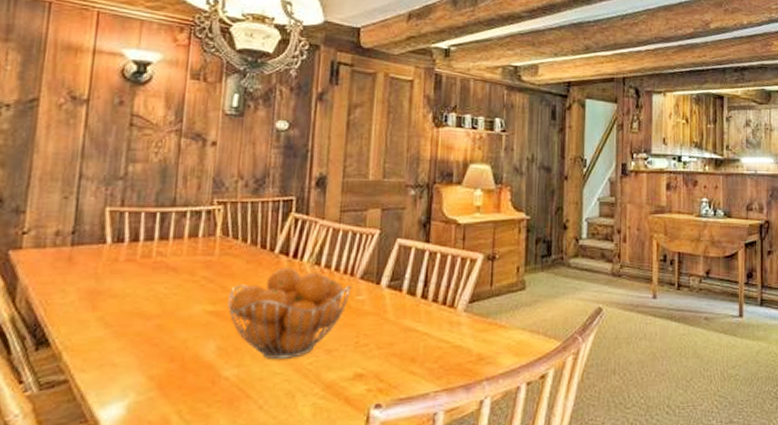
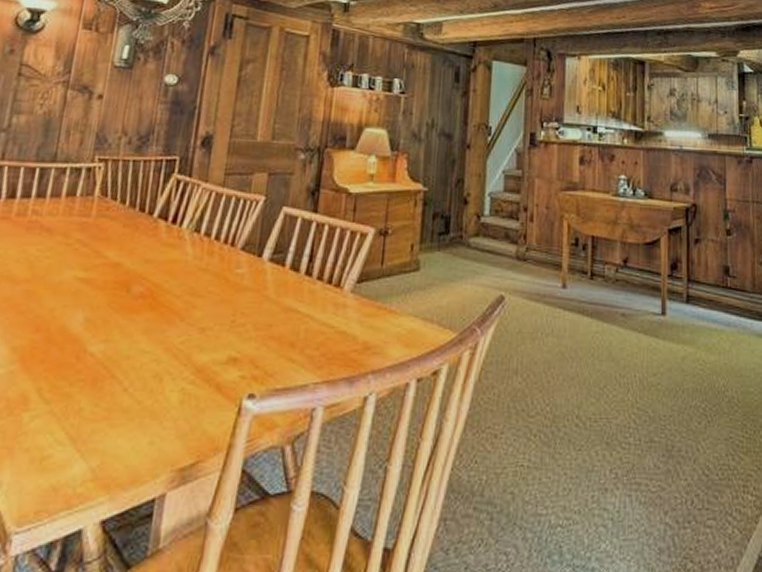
fruit basket: present [228,267,352,360] -> none [99,233,232,337]

